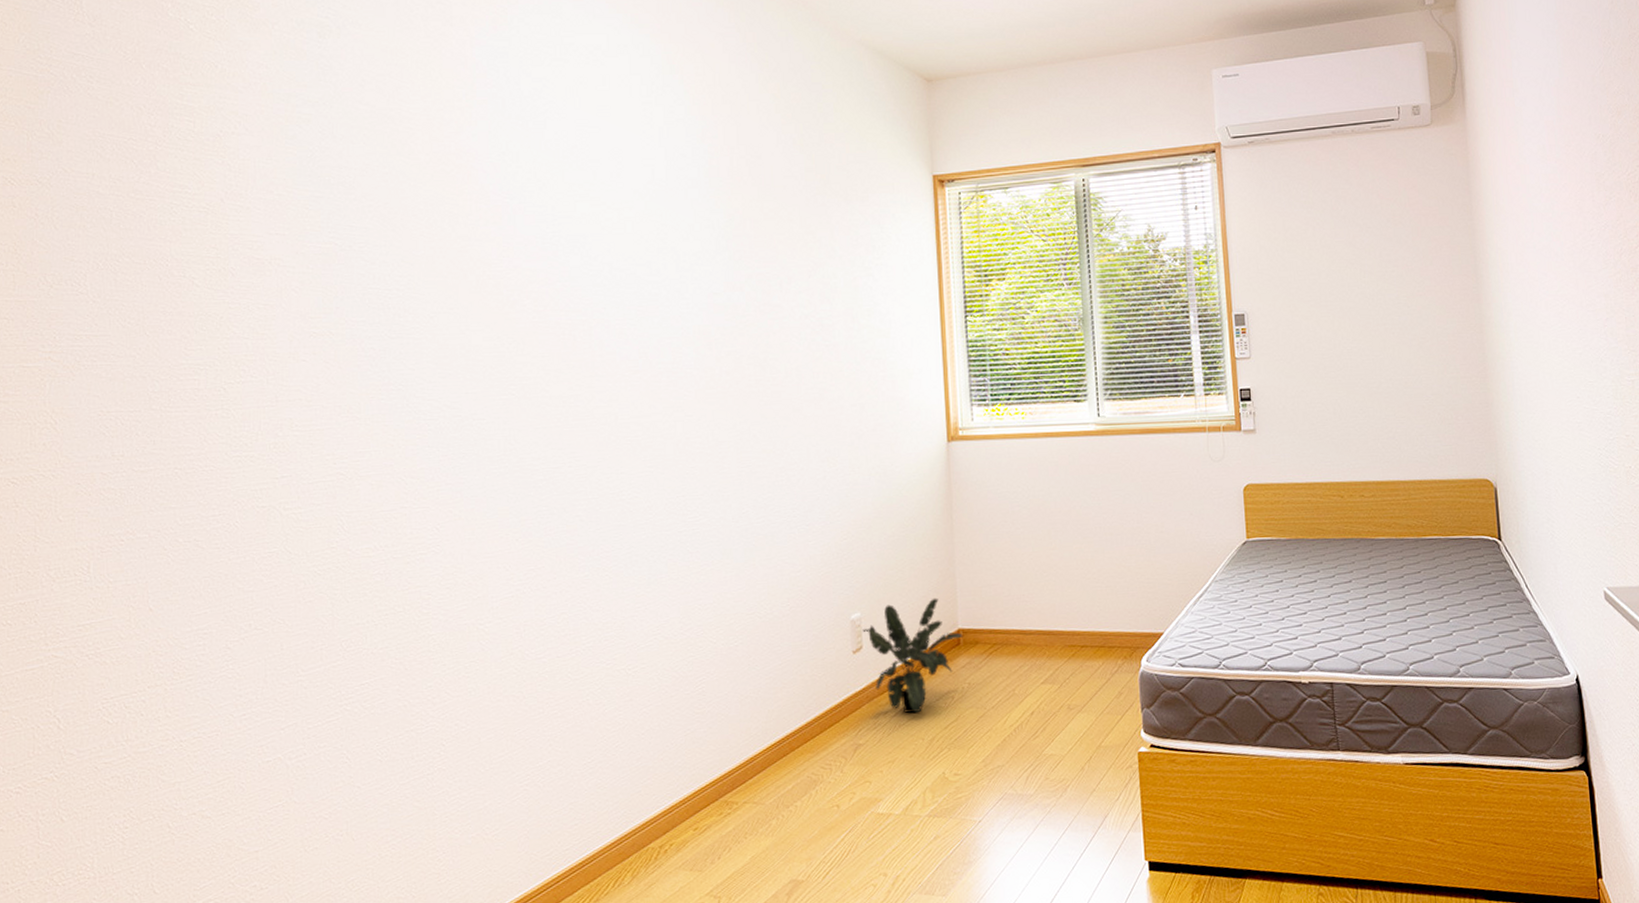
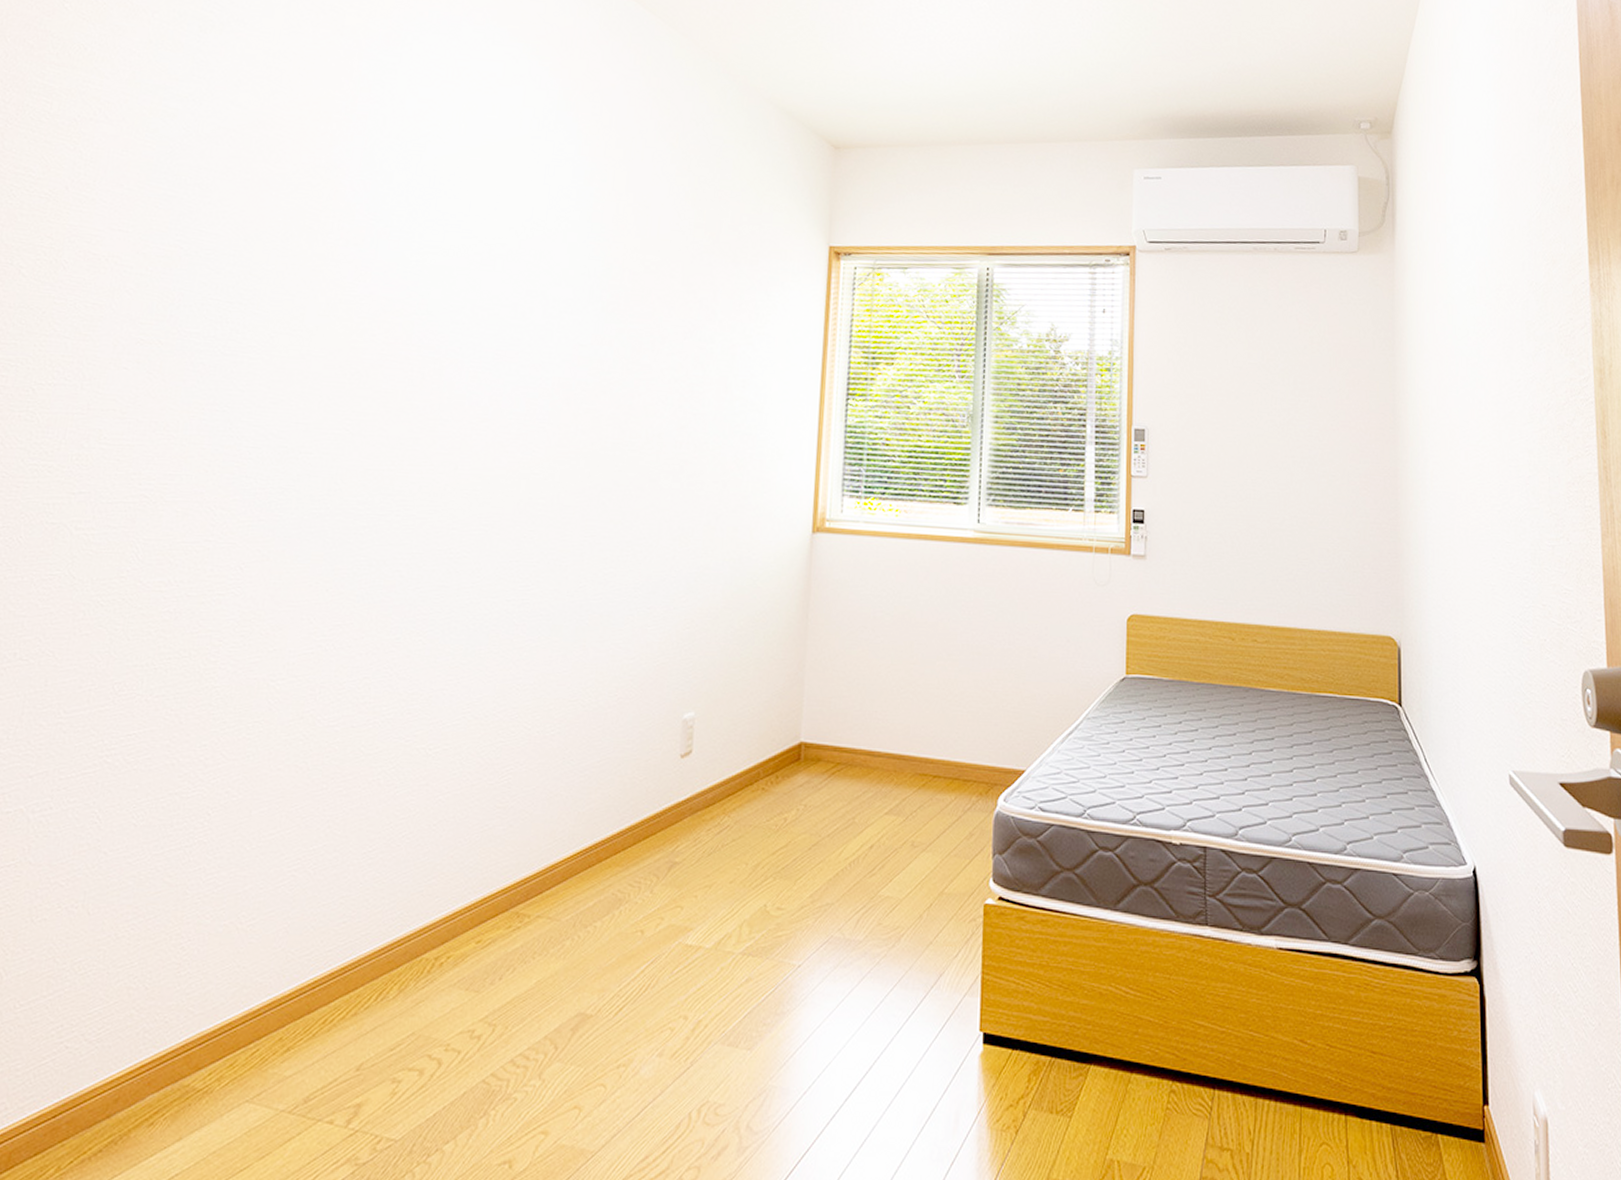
potted plant: present [862,597,963,714] -> none [694,704,804,834]

